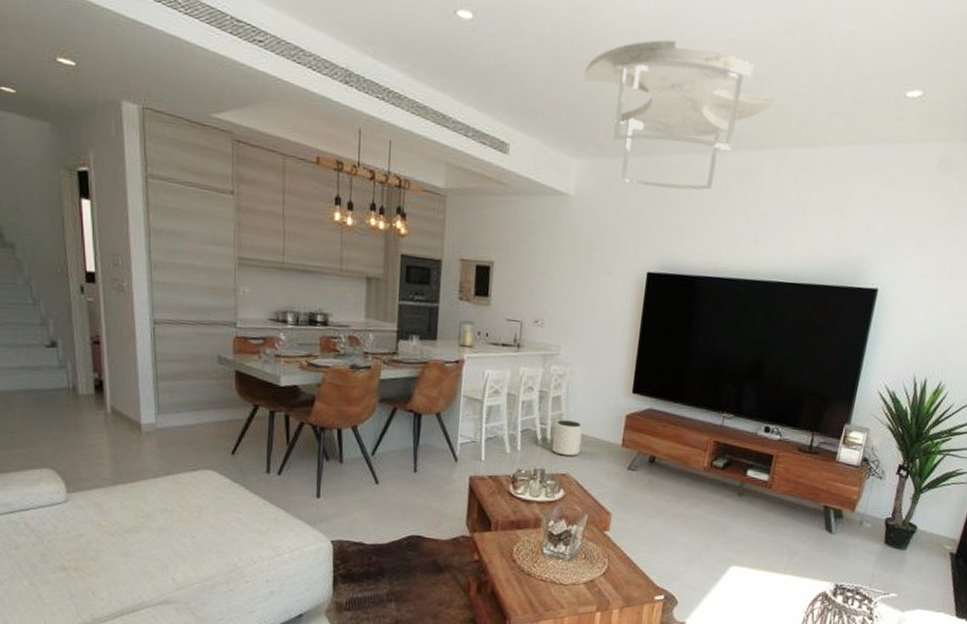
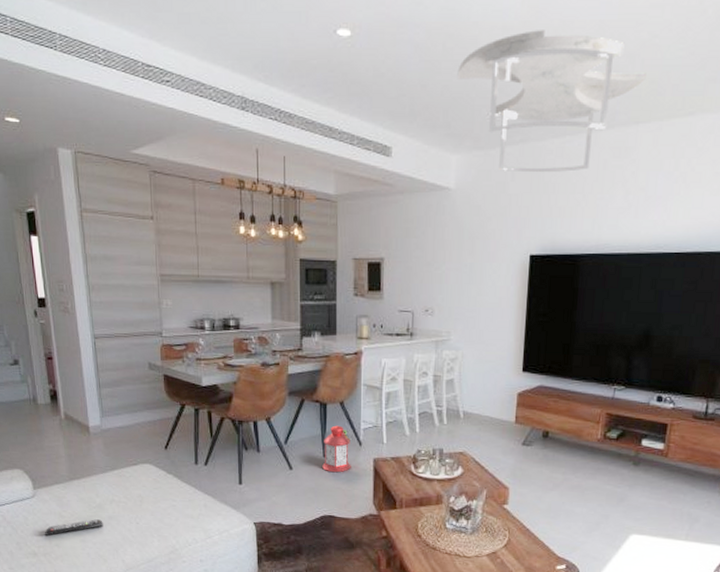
remote control: none [78,530,152,547] -> present [45,519,103,536]
lantern: none [412,438,446,490] -> present [322,425,351,473]
plant pot: present [551,419,583,457] -> none [448,401,477,435]

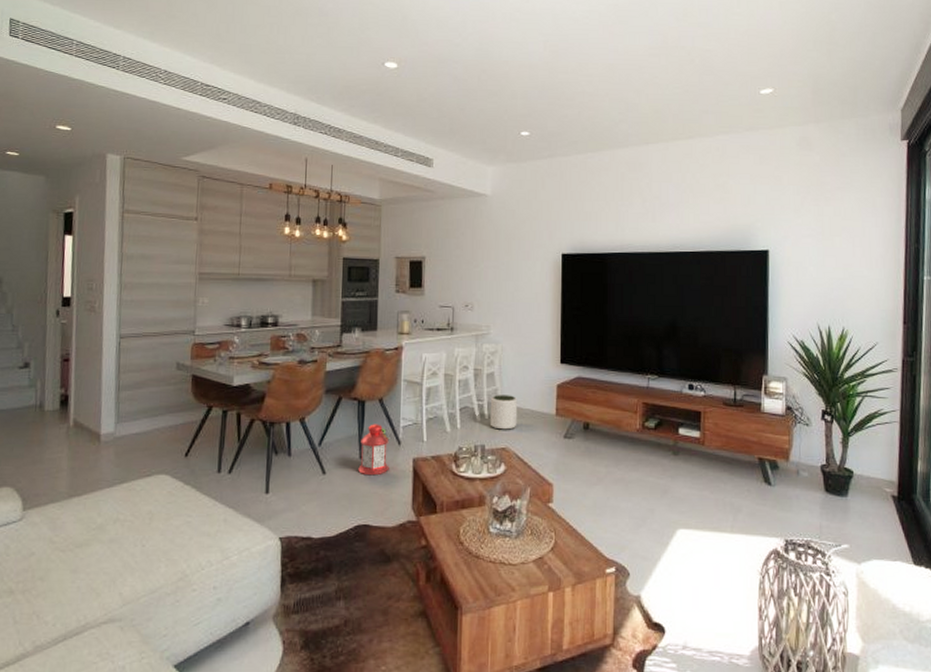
remote control: present [45,519,103,536] -> none [28,543,102,567]
plant pot: none [448,401,477,435] -> present [489,395,518,430]
ceiling fan: present [457,30,647,173] -> none [491,69,651,183]

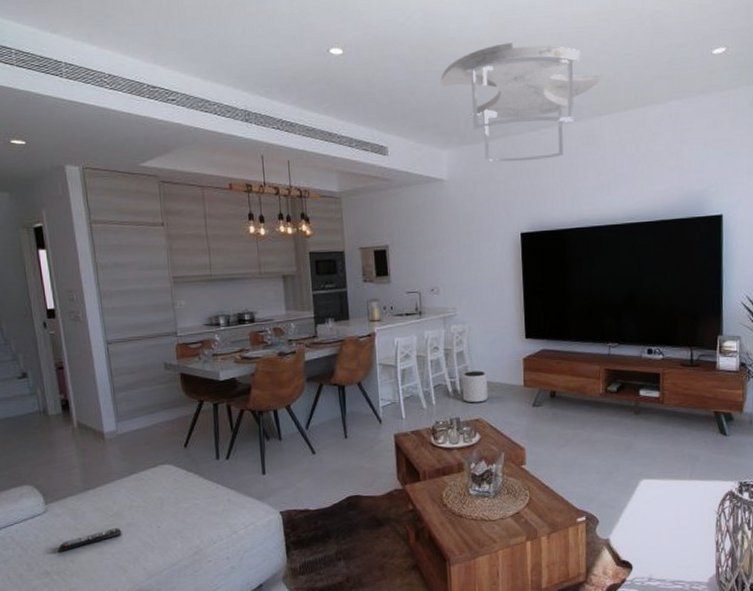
remote control: none [28,543,102,567] -> present [58,528,122,552]
lantern: present [358,424,389,476] -> none [344,406,373,453]
ceiling fan: none [491,69,651,183] -> present [440,43,602,162]

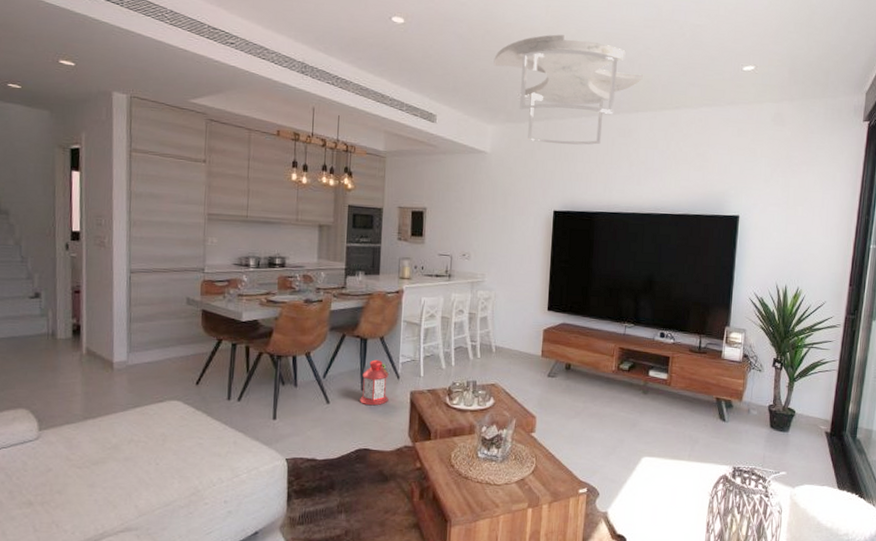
remote control: present [58,528,122,552] -> none [46,461,117,482]
lantern: none [344,406,373,453] -> present [360,359,389,406]
plant pot: present [462,371,489,403] -> none [481,337,508,368]

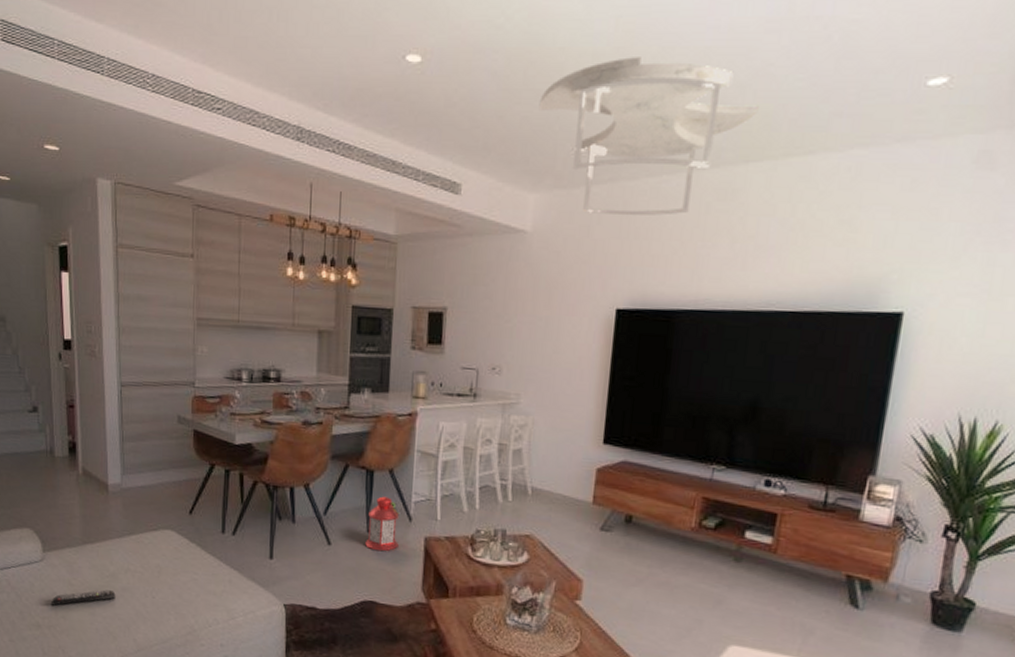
remote control: none [46,461,117,482] -> present [51,590,116,606]

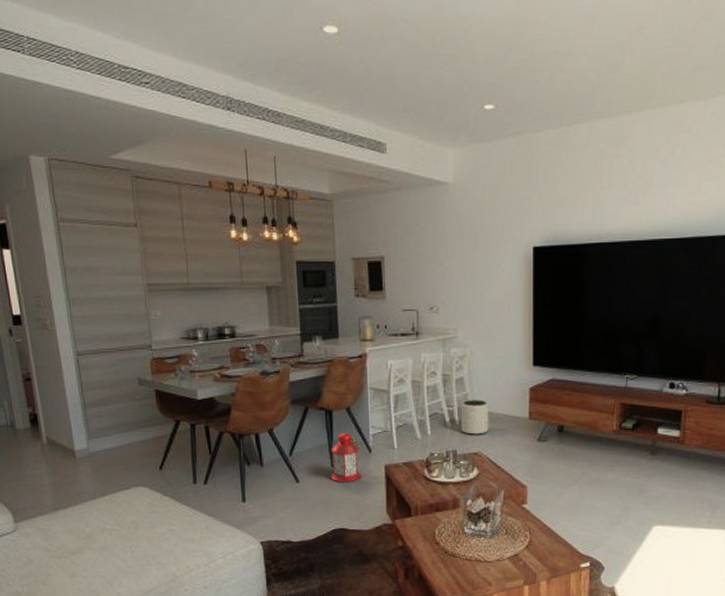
remote control: present [51,590,116,606] -> none [29,551,95,573]
plant pot: none [513,474,548,516] -> present [460,400,489,435]
ceiling fan: present [538,57,759,216] -> none [449,23,636,165]

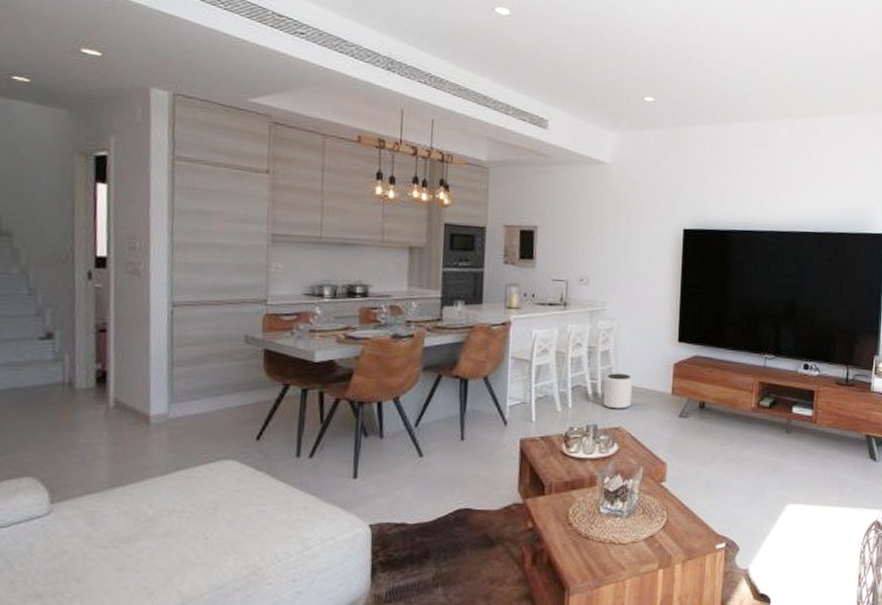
lantern: present [331,433,362,483] -> none [459,403,494,458]

